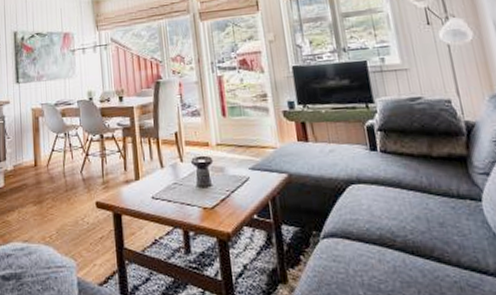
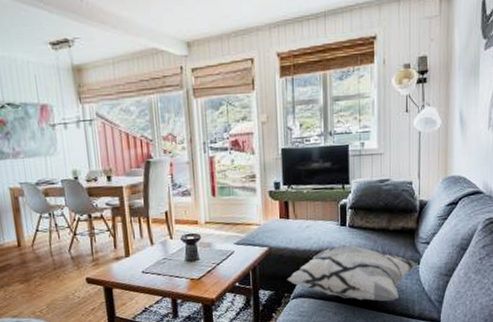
decorative pillow: none [314,174,480,249] -> present [287,245,418,302]

